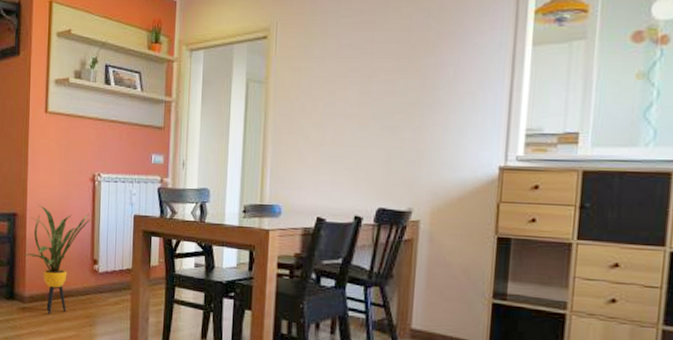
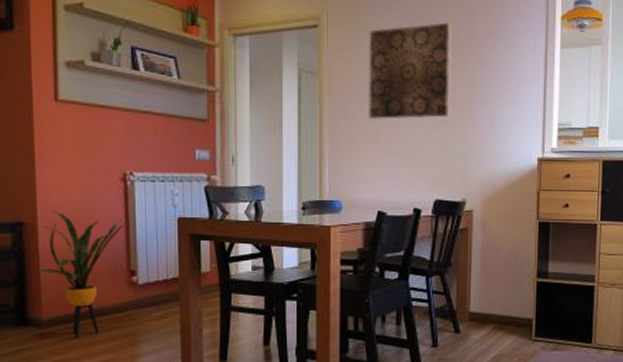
wall art: none [312,25,404,126] -> present [368,22,451,119]

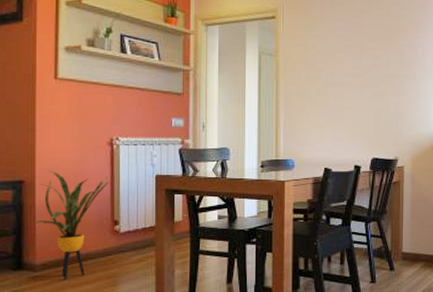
wall art: present [368,22,451,119] -> none [317,14,384,92]

